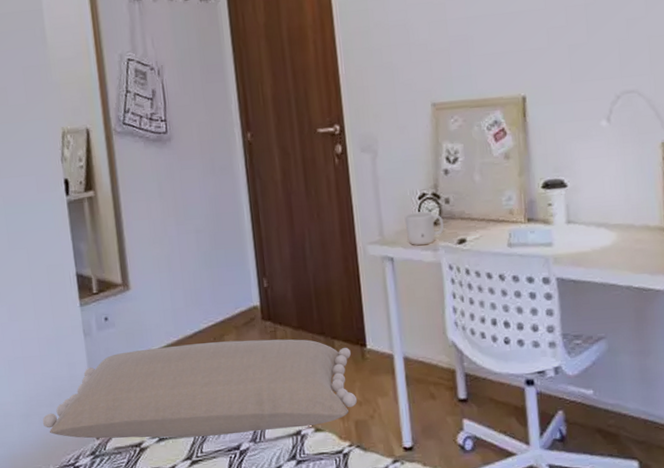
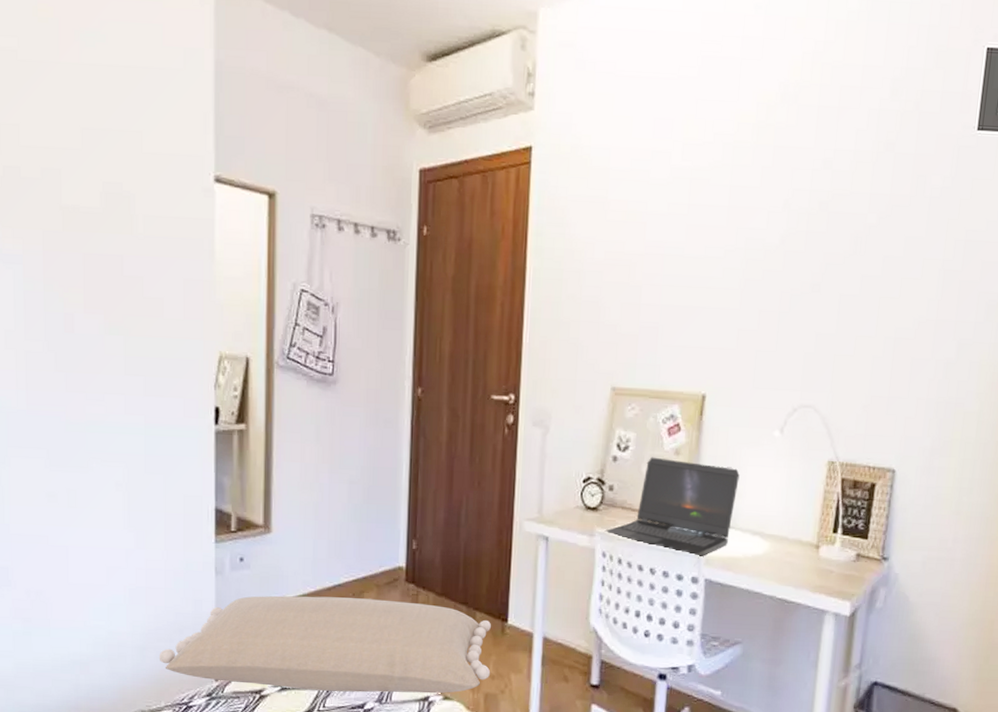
mug: present [404,211,445,246] -> none [565,494,605,529]
laptop computer: none [447,164,574,258] -> present [604,457,740,559]

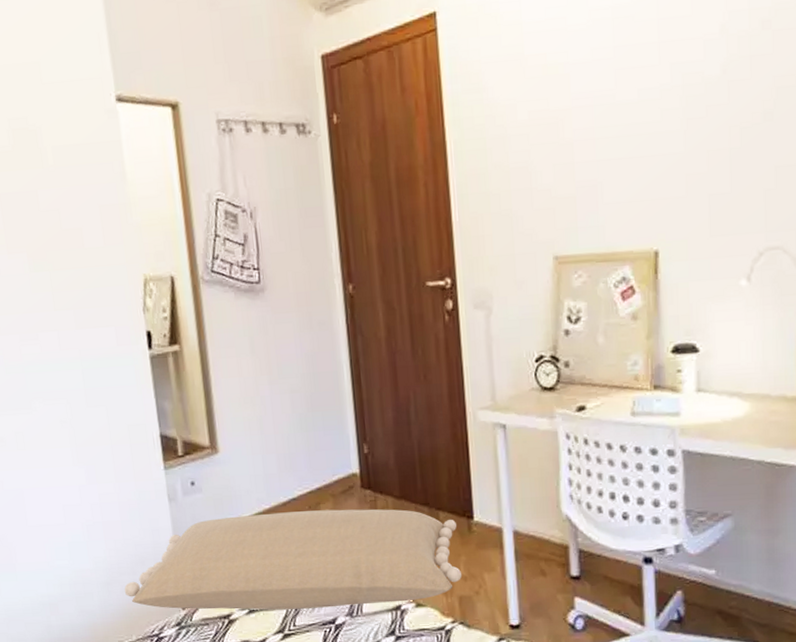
laptop computer: present [604,457,740,559] -> none [565,325,707,429]

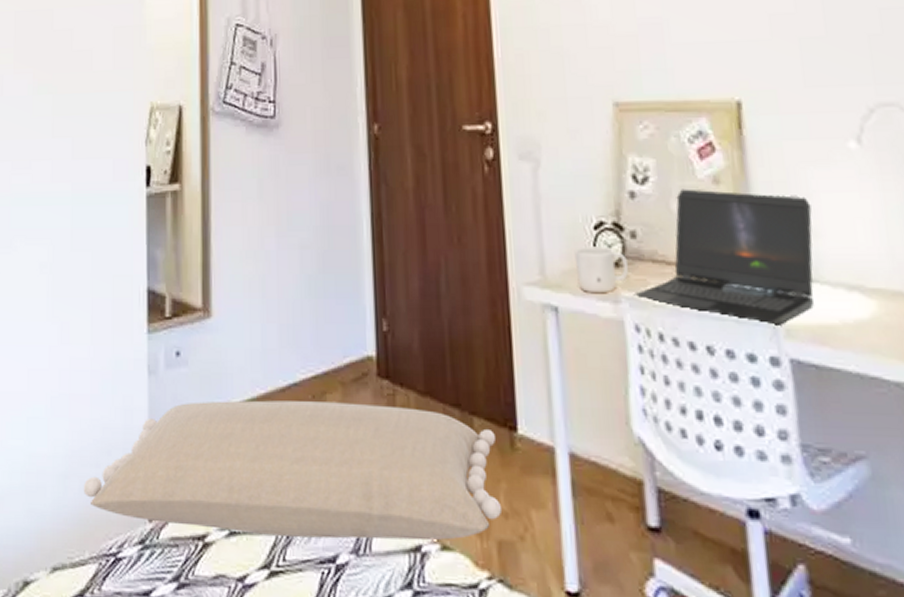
mug: none [519,375,563,413] -> present [574,246,629,294]
laptop computer: none [565,325,707,429] -> present [633,189,814,329]

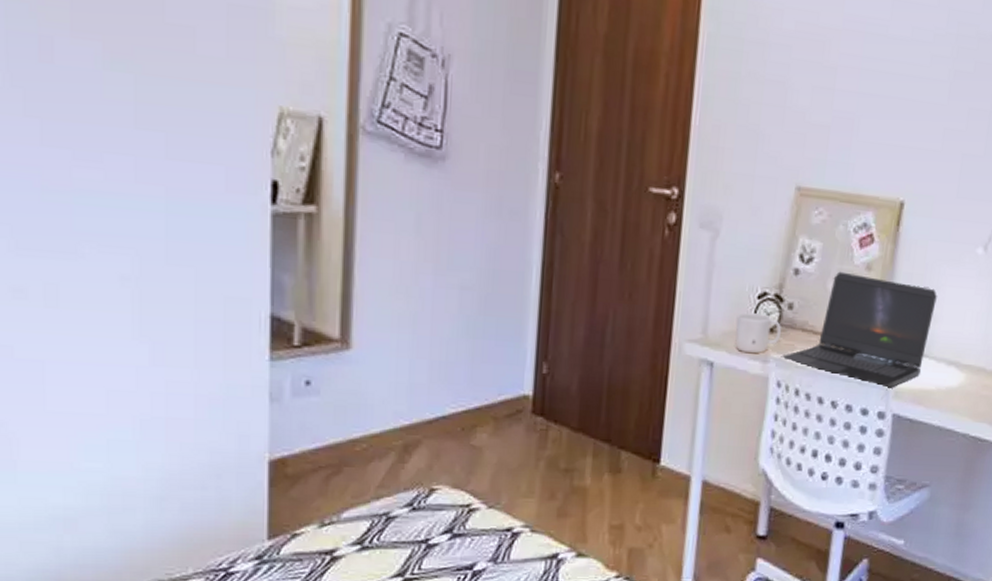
pillow: present [83,400,503,541] -> none [185,430,639,550]

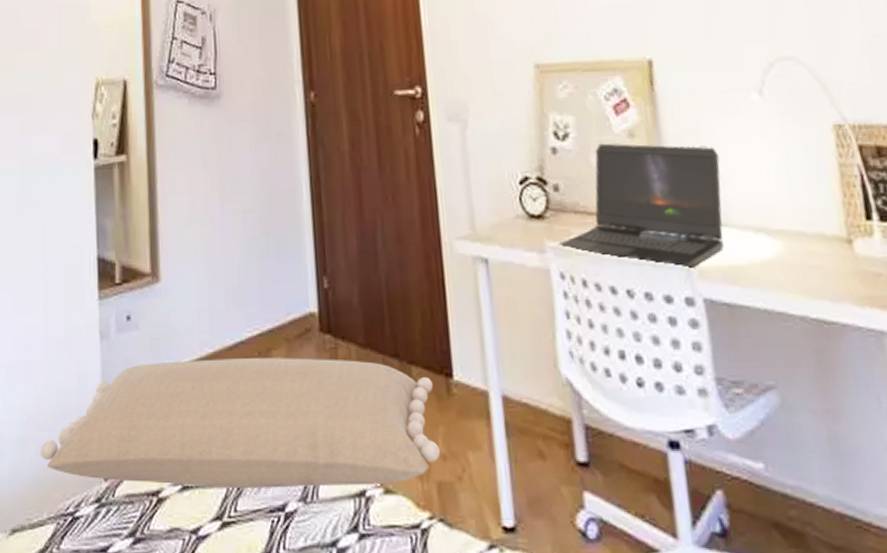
pillow: none [185,430,639,550] -> present [39,357,441,488]
mug: present [735,312,782,354] -> none [501,200,553,245]

